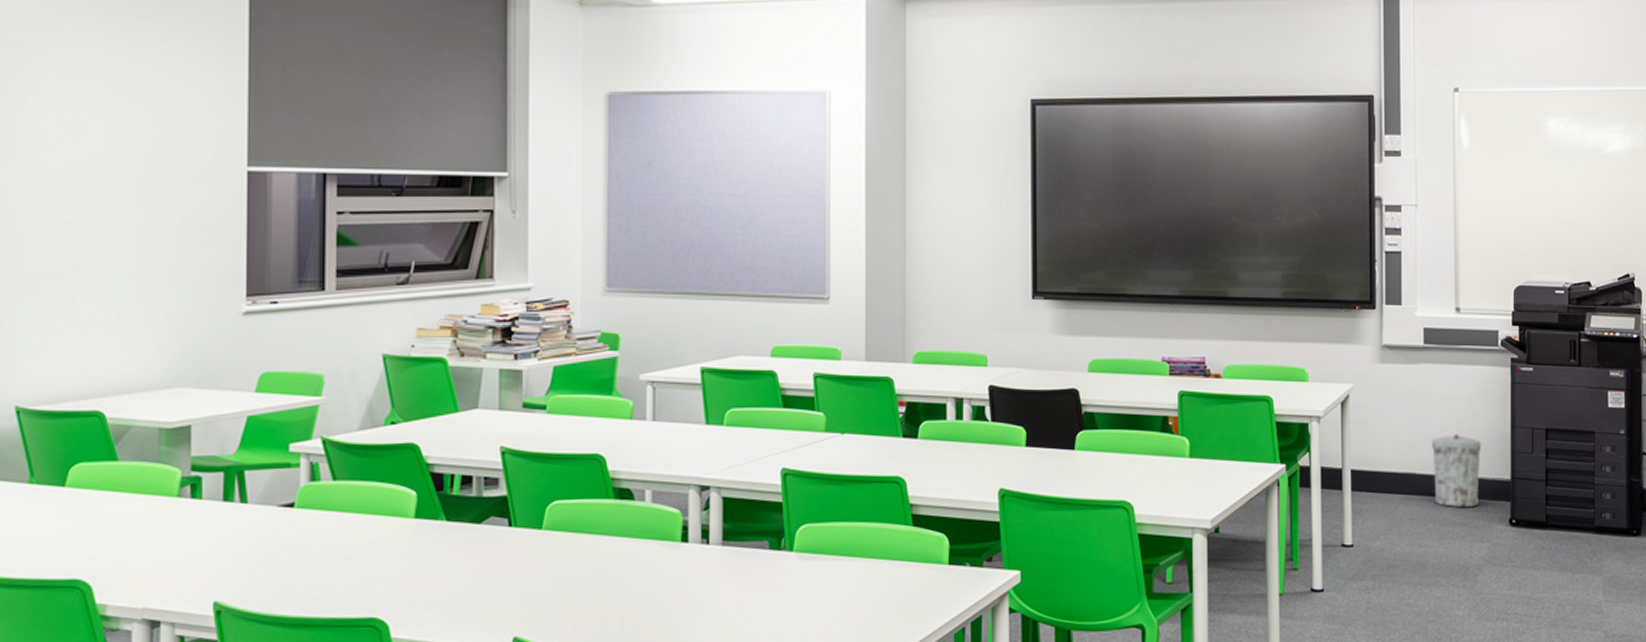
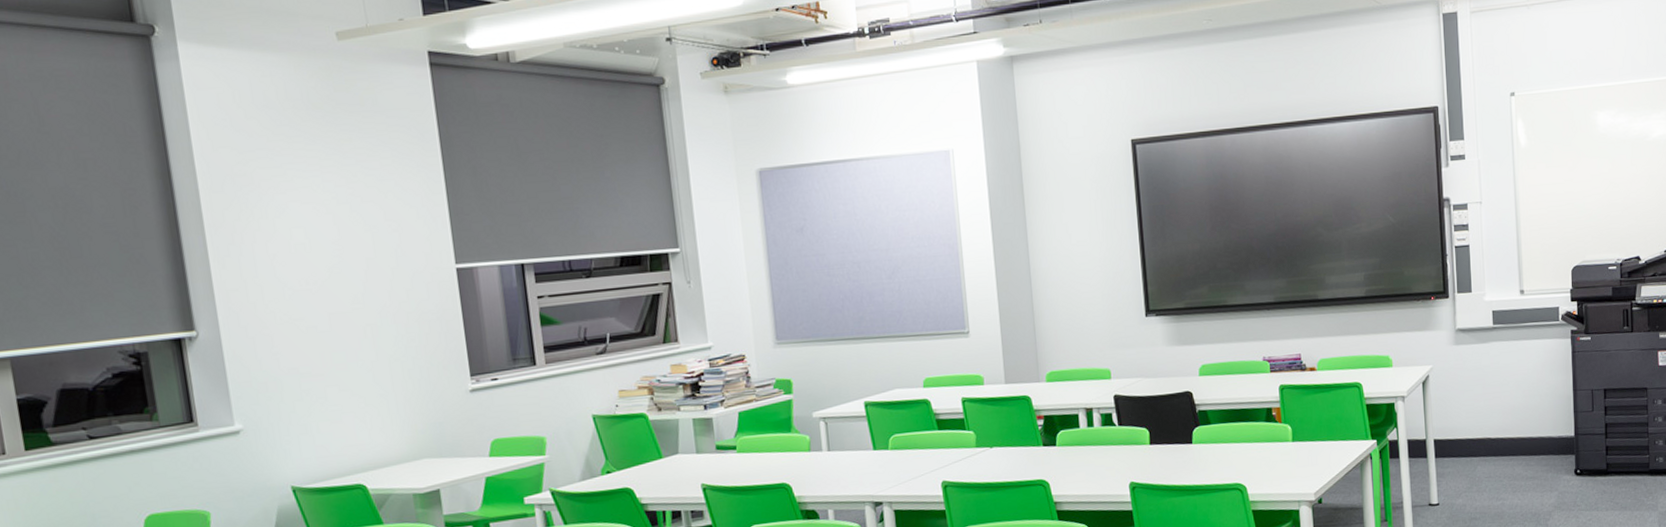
trash can: present [1431,434,1482,508] -> none [1503,400,1548,464]

